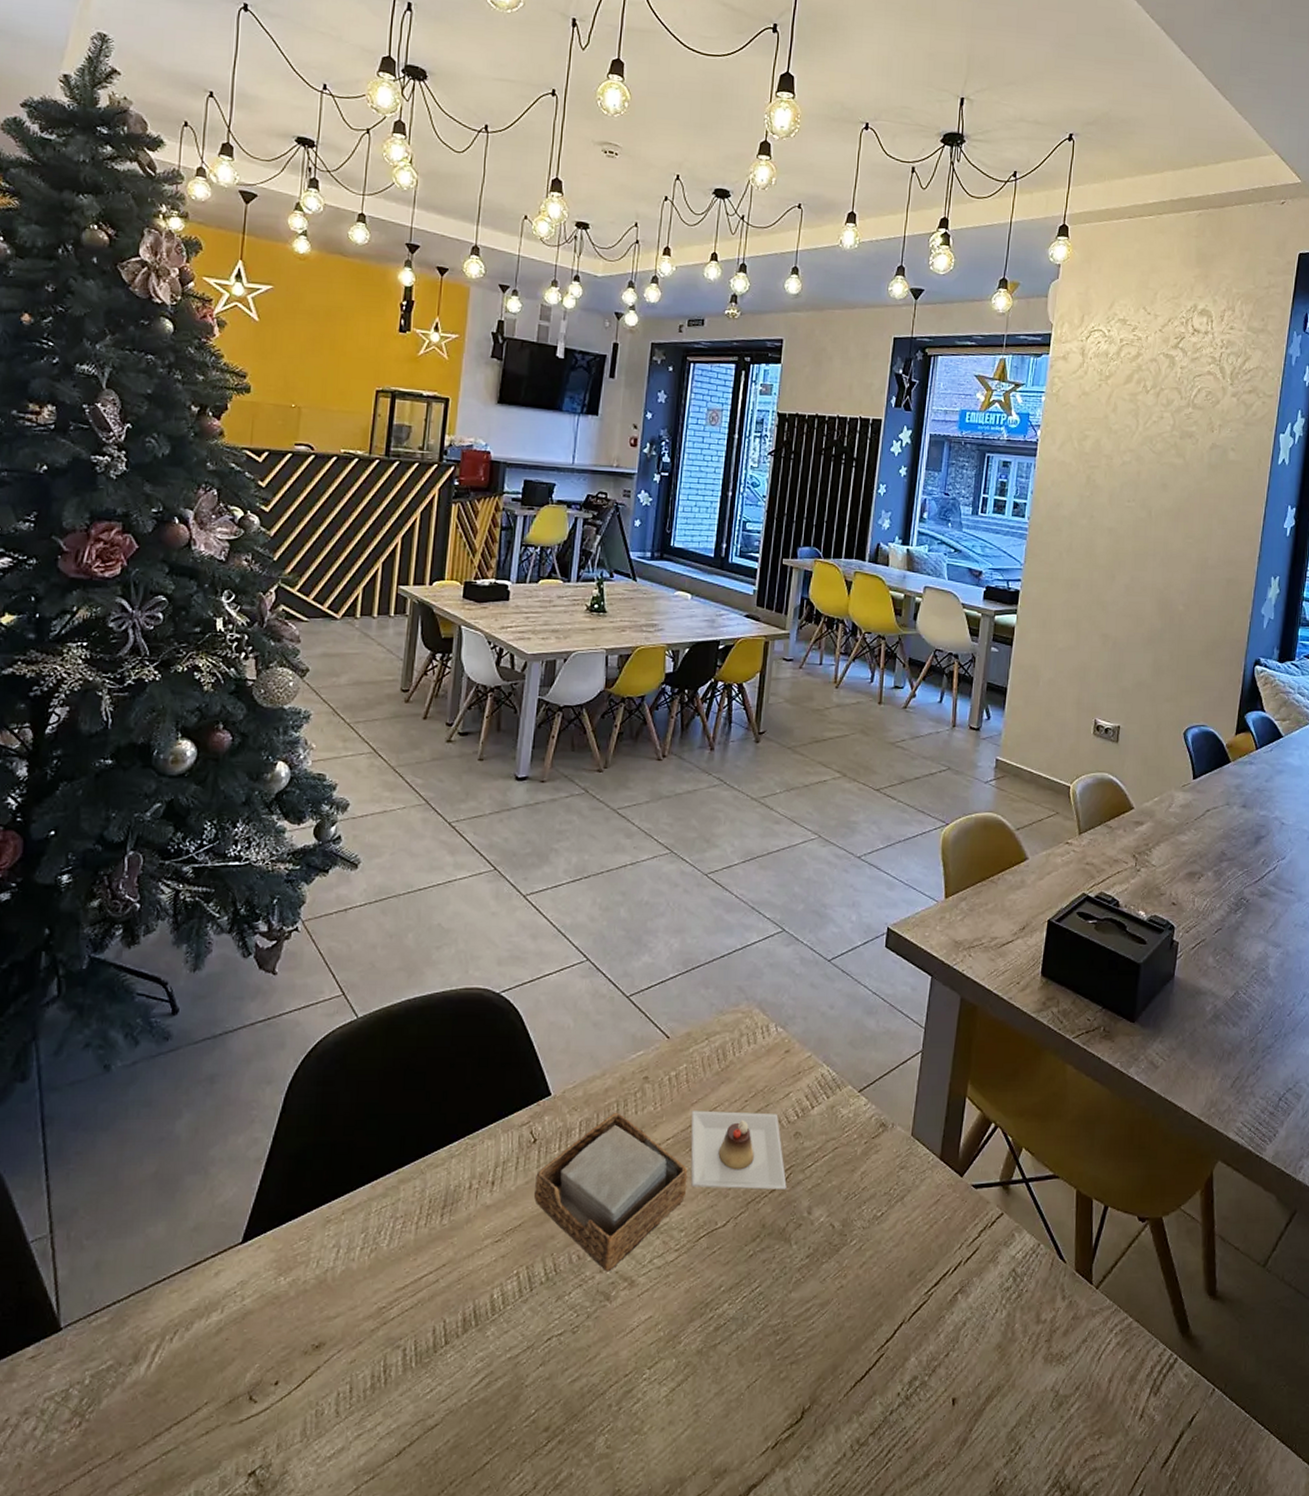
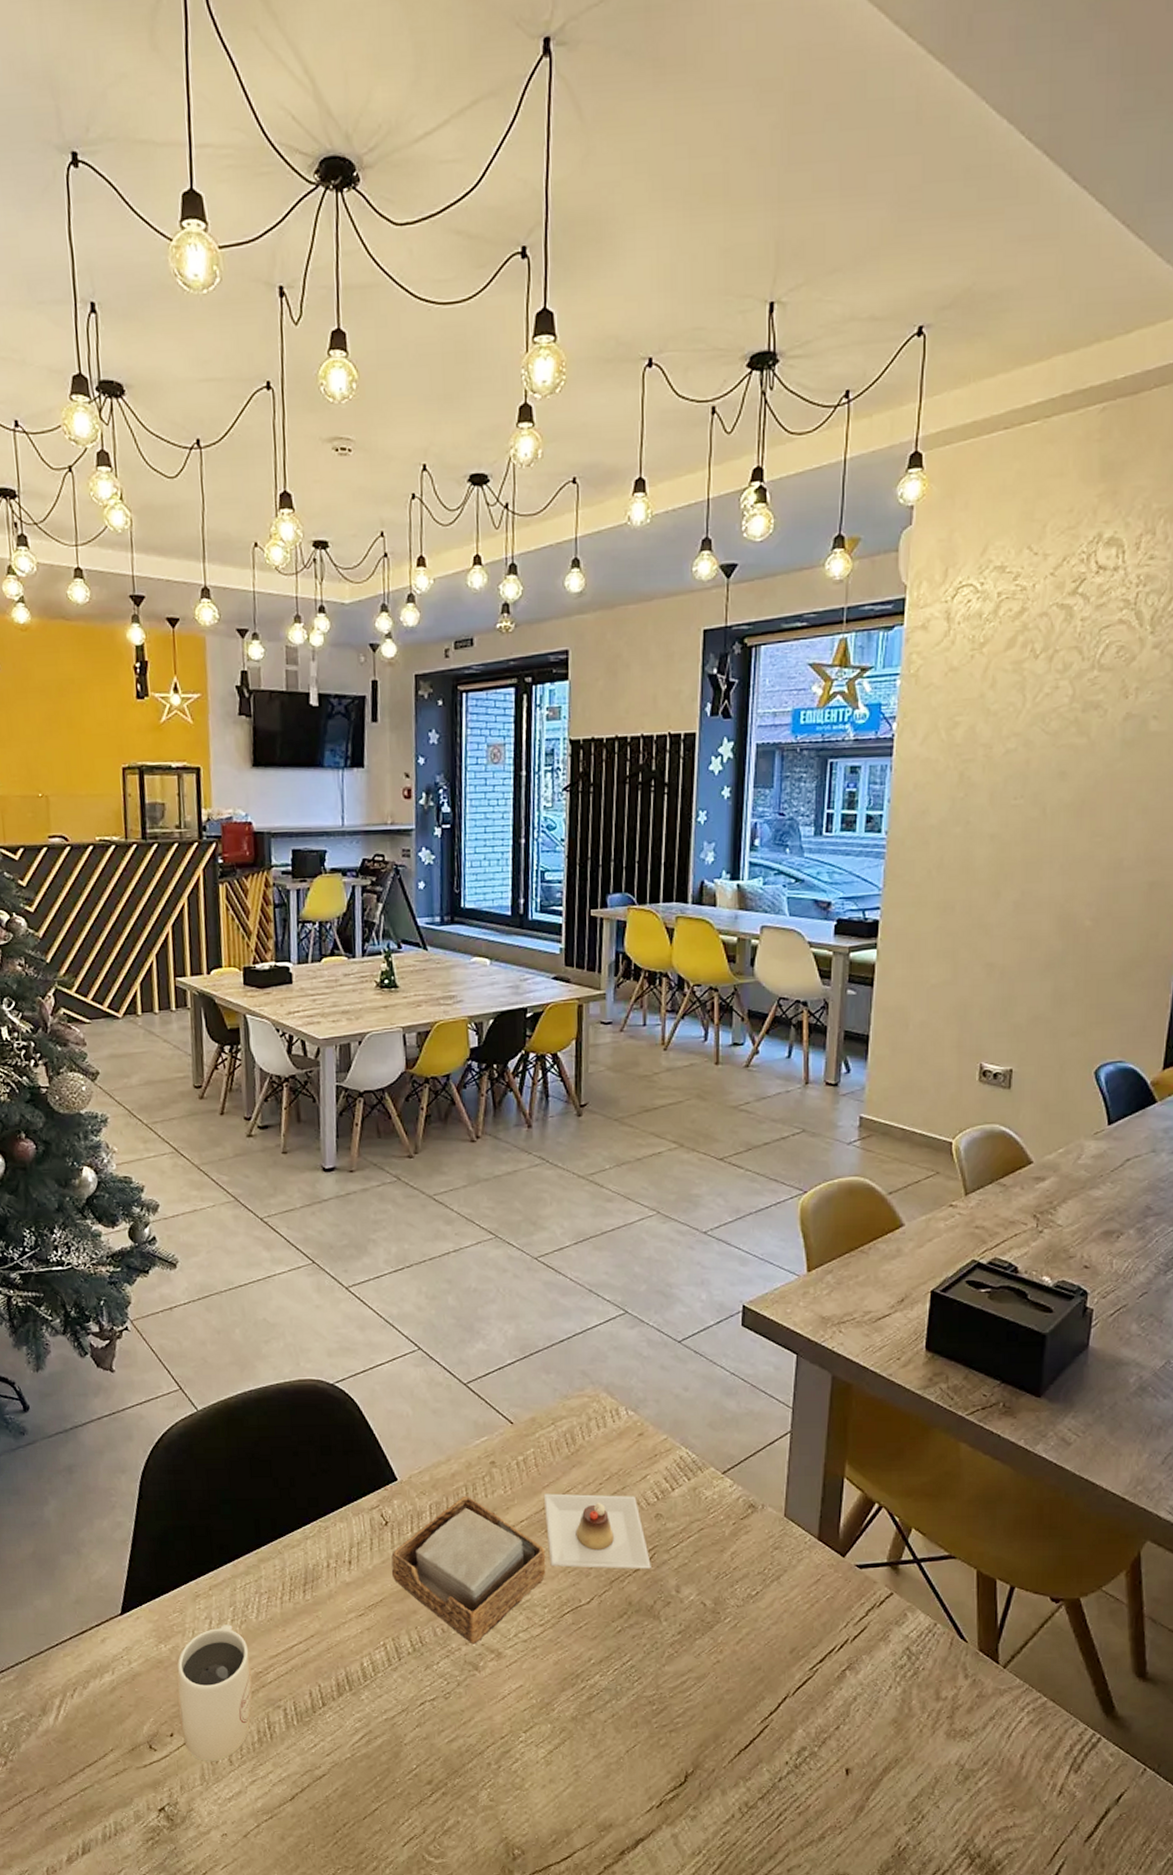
mug: none [287,1252,375,1414] -> present [177,1623,253,1762]

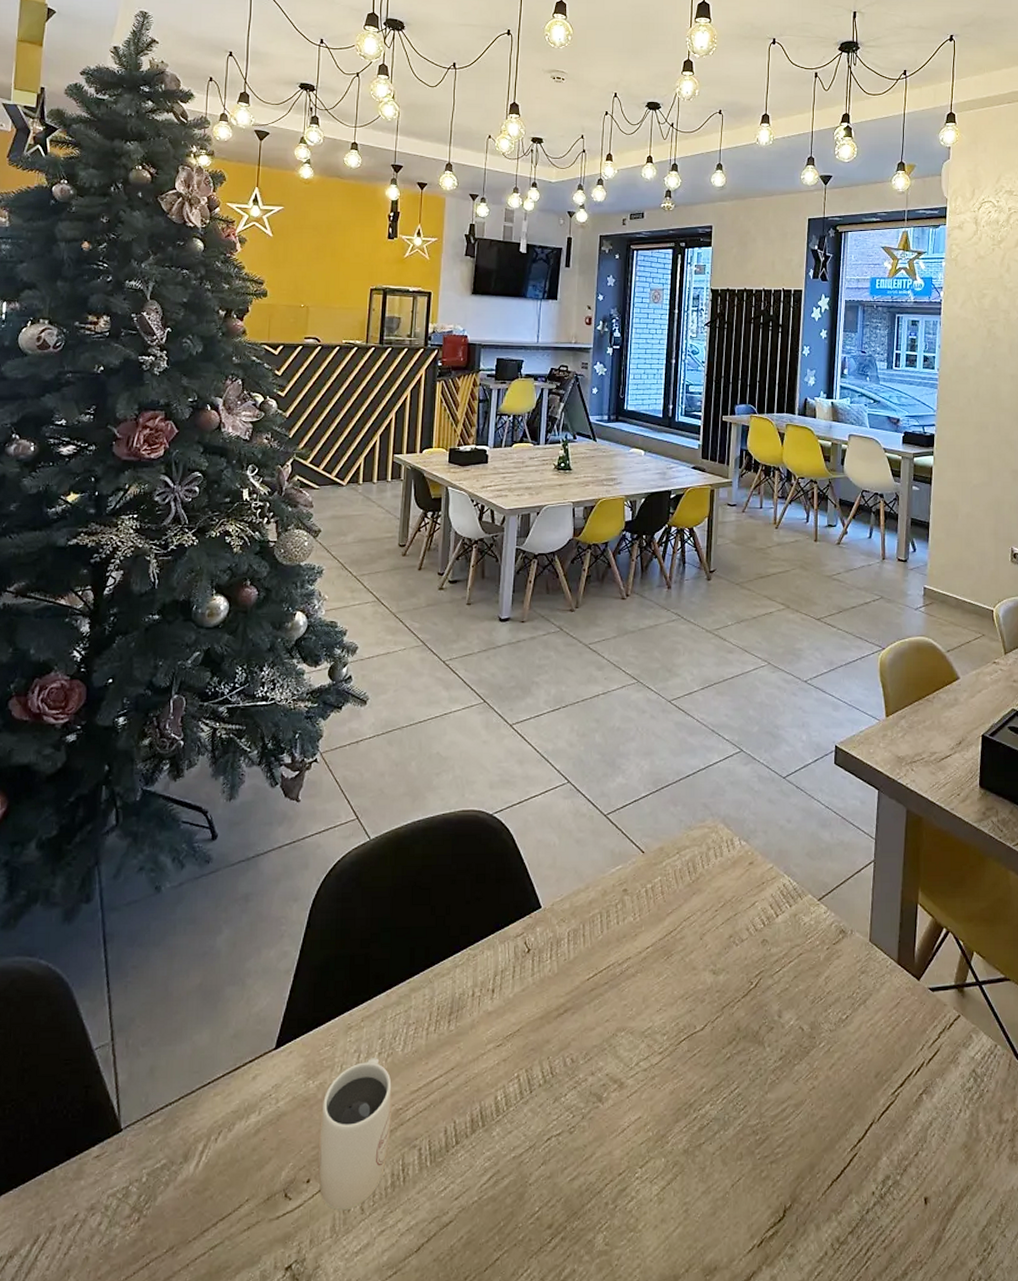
napkin holder: present [391,1495,546,1644] -> none [529,922,667,1075]
dessert: present [543,1493,651,1569] -> none [667,920,758,995]

